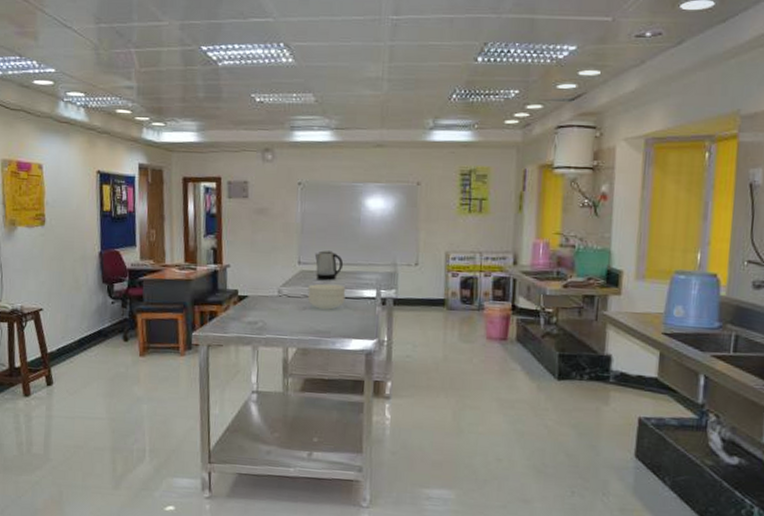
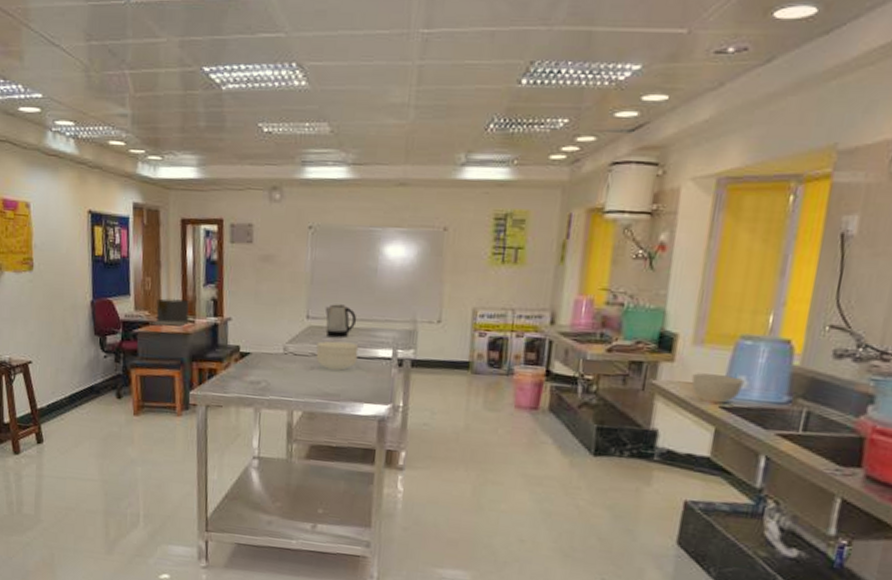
laptop: none [153,248,191,274] -> present [148,298,189,327]
bowl: none [636,304,681,330] -> present [691,373,745,404]

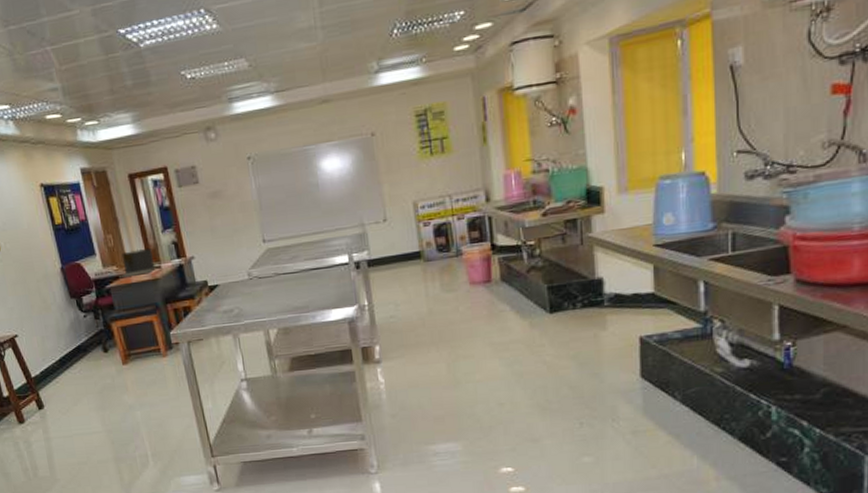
bowl: present [315,341,359,371] -> none [277,256,318,285]
kettle: present [324,304,357,339] -> none [278,223,310,256]
bowl: present [691,373,745,404] -> none [623,215,671,244]

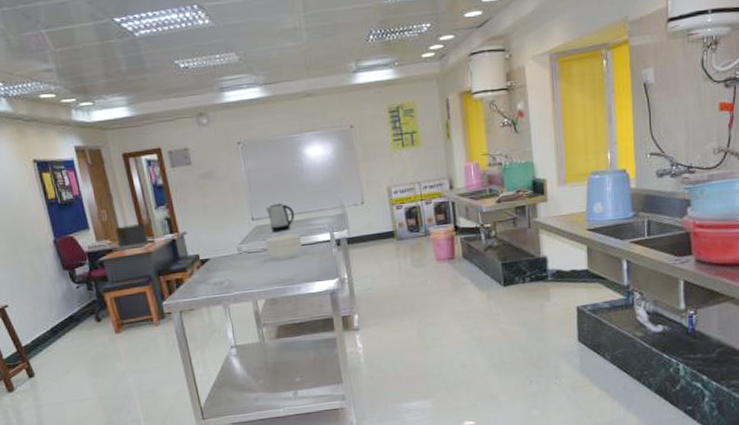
bowl: none [277,256,318,285] -> present [265,233,303,260]
kettle: none [278,223,310,256] -> present [266,203,295,233]

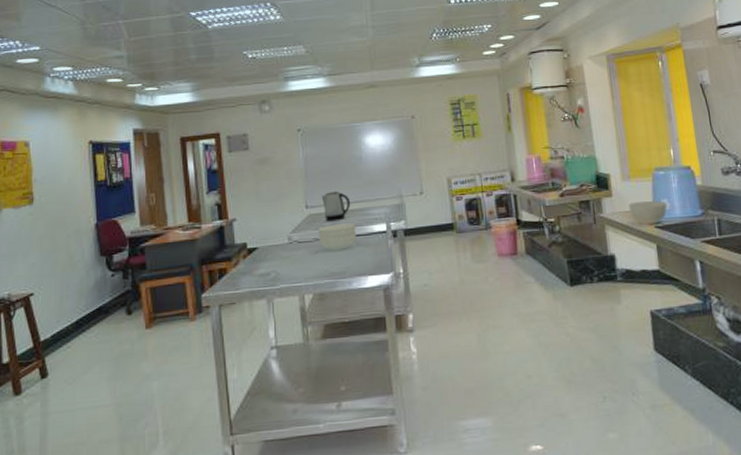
laptop: present [112,224,149,252] -> none [155,209,195,238]
bowl: none [562,204,600,228] -> present [628,201,668,225]

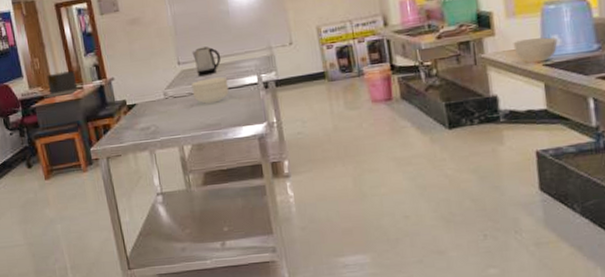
laptop: none [155,209,195,238] -> present [43,71,78,99]

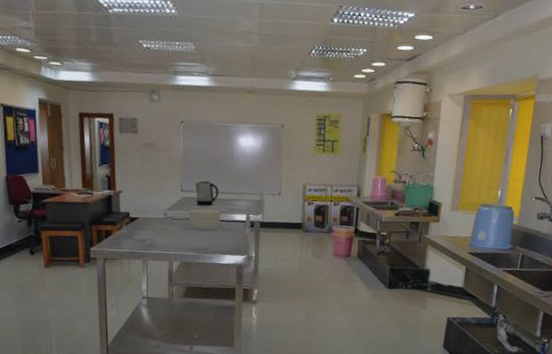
laptop: present [43,71,78,99] -> none [55,175,88,197]
bowl: present [513,37,558,64] -> none [450,230,484,251]

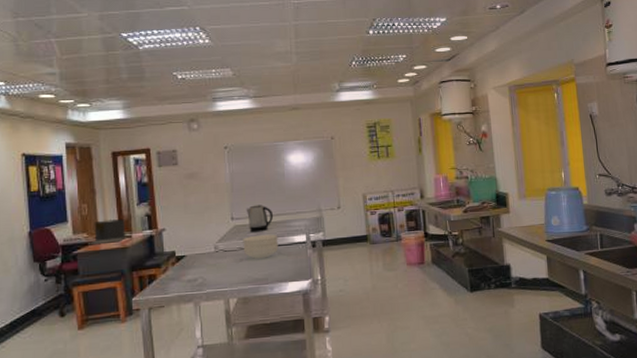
laptop: none [55,175,88,197] -> present [87,219,126,246]

